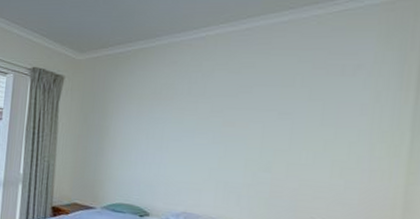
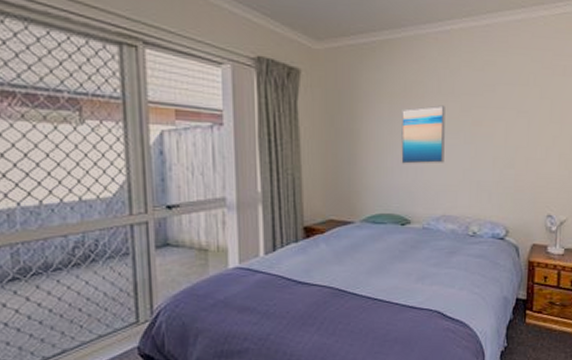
wall art: none [145,106,195,161] -> present [401,105,445,164]

